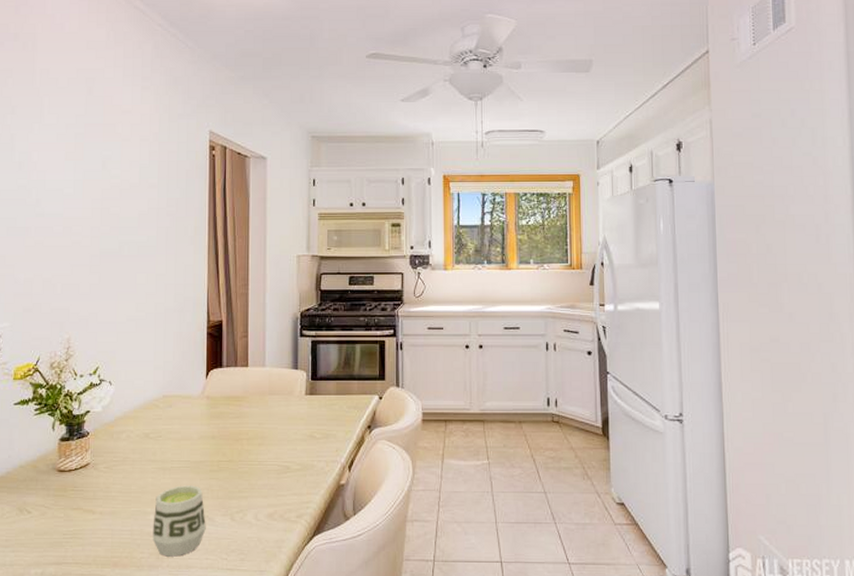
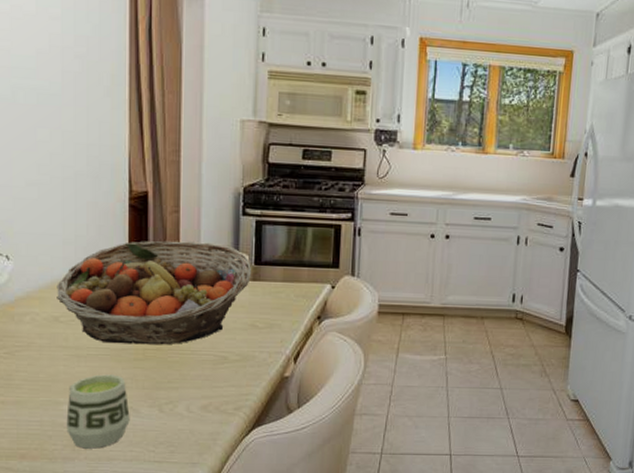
fruit basket: none [148,362,308,457] -> present [57,240,251,345]

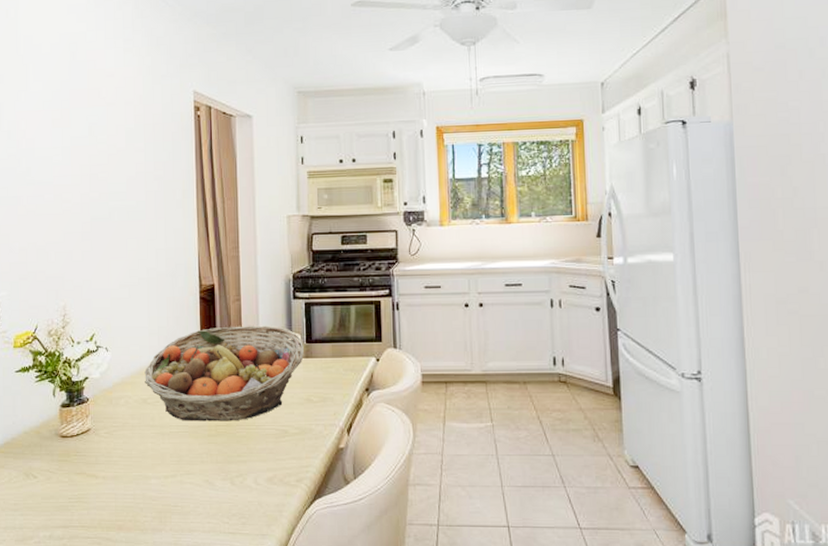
cup: present [66,374,130,449] -> none [154,450,207,520]

